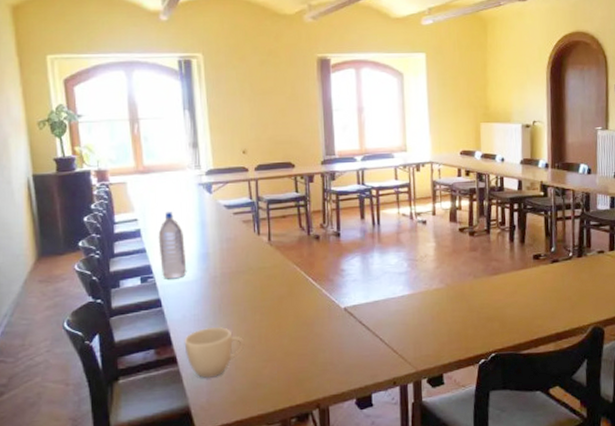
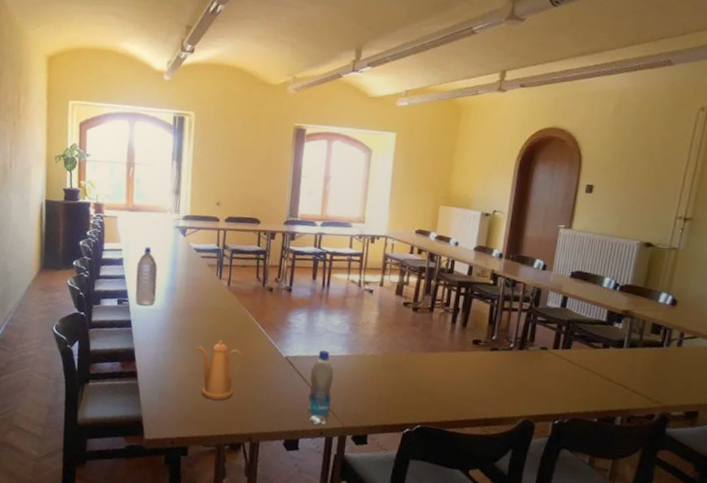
cup: present [184,326,245,379] -> none [145,351,195,396]
coffee pot: none [243,302,299,370] -> present [196,340,244,400]
bottle: none [374,293,400,376] -> present [307,350,334,425]

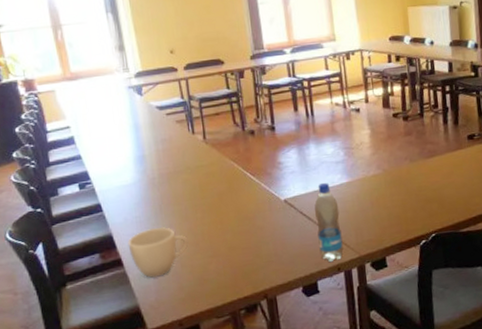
water bottle: present [135,247,158,306] -> none [92,117,125,184]
cup: none [145,351,195,396] -> present [127,226,189,278]
coffee pot: present [196,340,244,400] -> none [184,200,240,266]

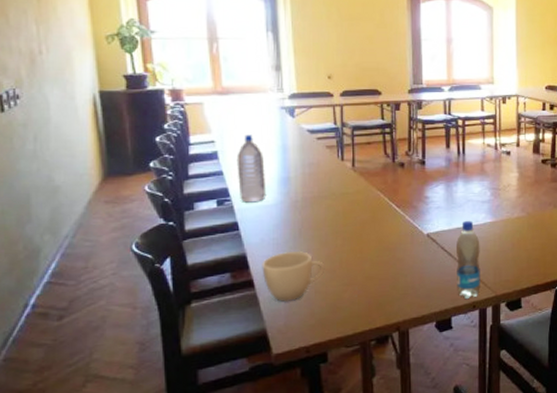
water bottle: none [92,117,125,184] -> present [236,134,267,203]

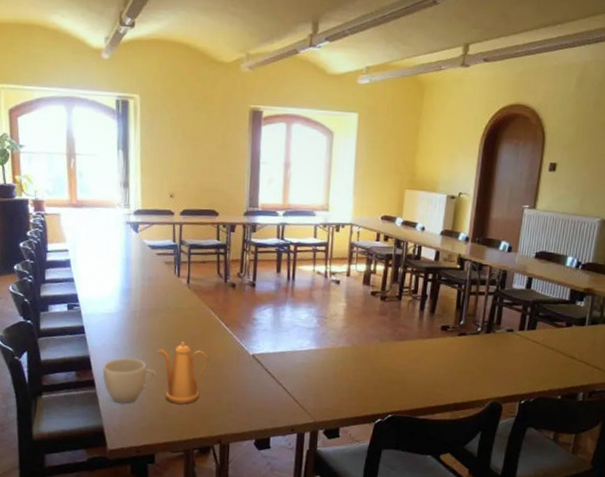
water bottle: present [236,134,267,203] -> none [86,246,110,310]
coffee pot: none [324,228,381,294] -> present [157,341,209,404]
bottle: present [457,220,480,300] -> none [277,345,303,422]

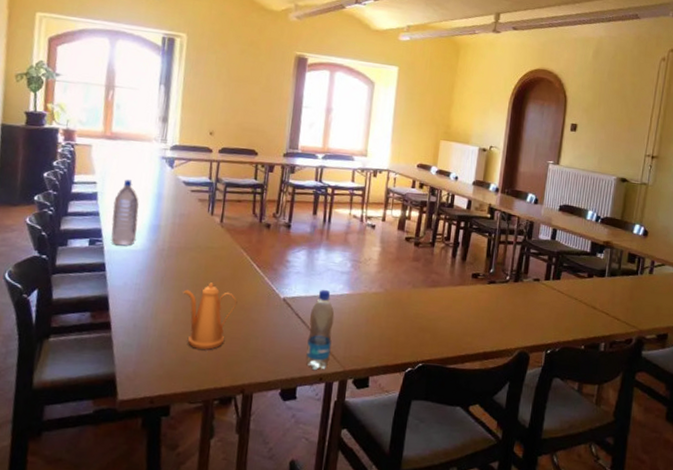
water bottle: none [86,246,110,310] -> present [111,179,139,246]
cup: present [102,357,157,404] -> none [120,297,181,349]
bottle: none [277,345,303,422] -> present [305,289,335,371]

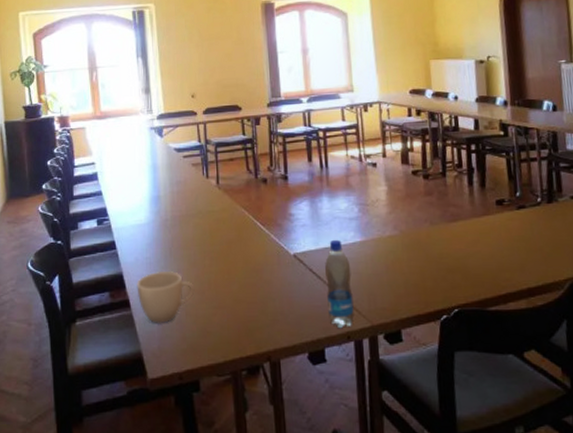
water bottle: present [111,179,139,246] -> none [113,155,140,222]
cup: none [120,297,181,349] -> present [136,270,195,325]
coffee pot: present [183,282,238,350] -> none [192,247,248,318]

